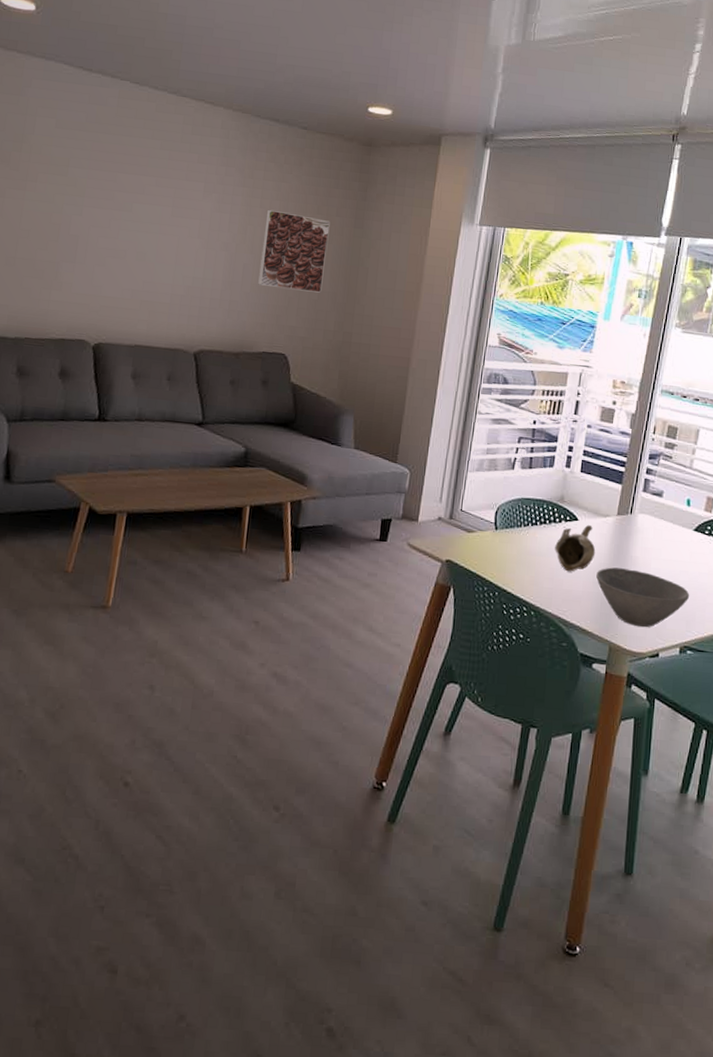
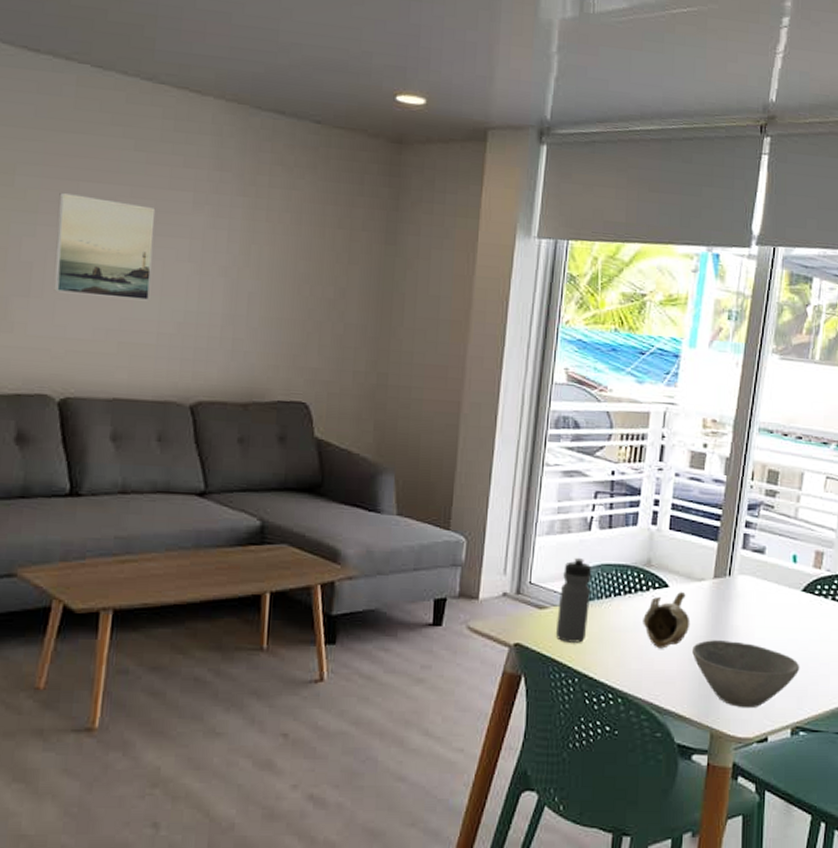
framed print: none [94,181,175,269] -> present [54,192,156,301]
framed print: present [258,209,330,293] -> none [268,223,355,326]
water bottle: none [480,491,514,563] -> present [555,557,592,643]

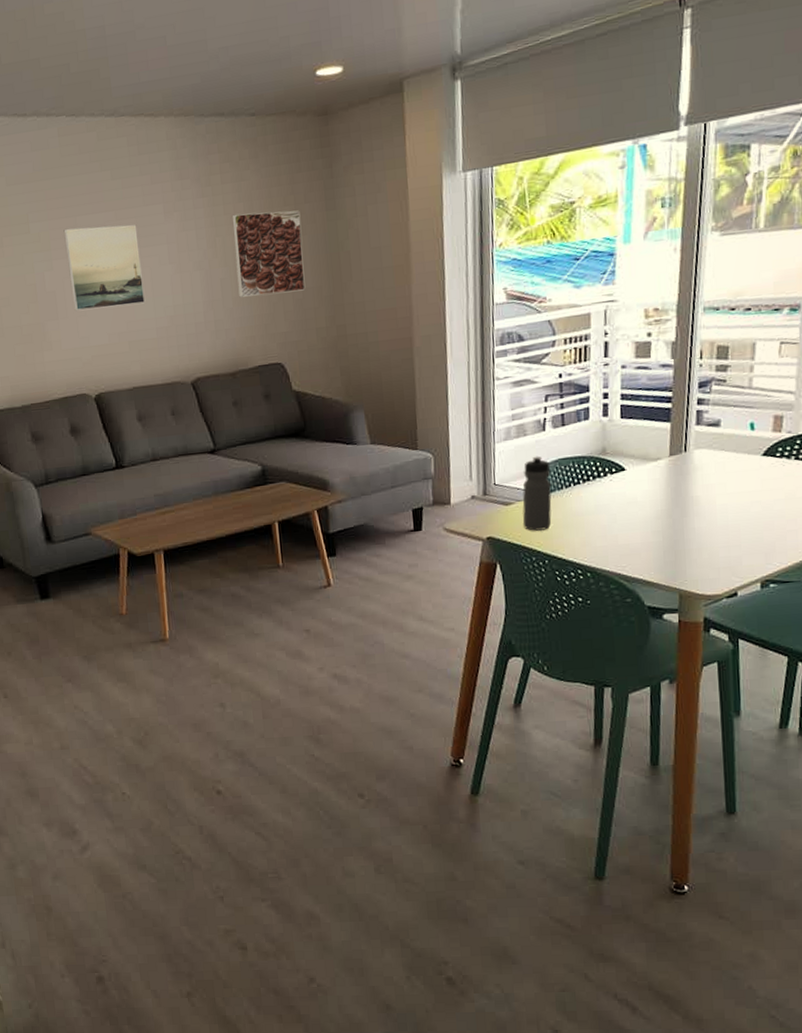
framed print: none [268,223,355,326] -> present [231,210,306,298]
teapot: present [643,591,691,649] -> none [603,472,650,526]
bowl: present [692,640,800,709] -> none [654,510,766,569]

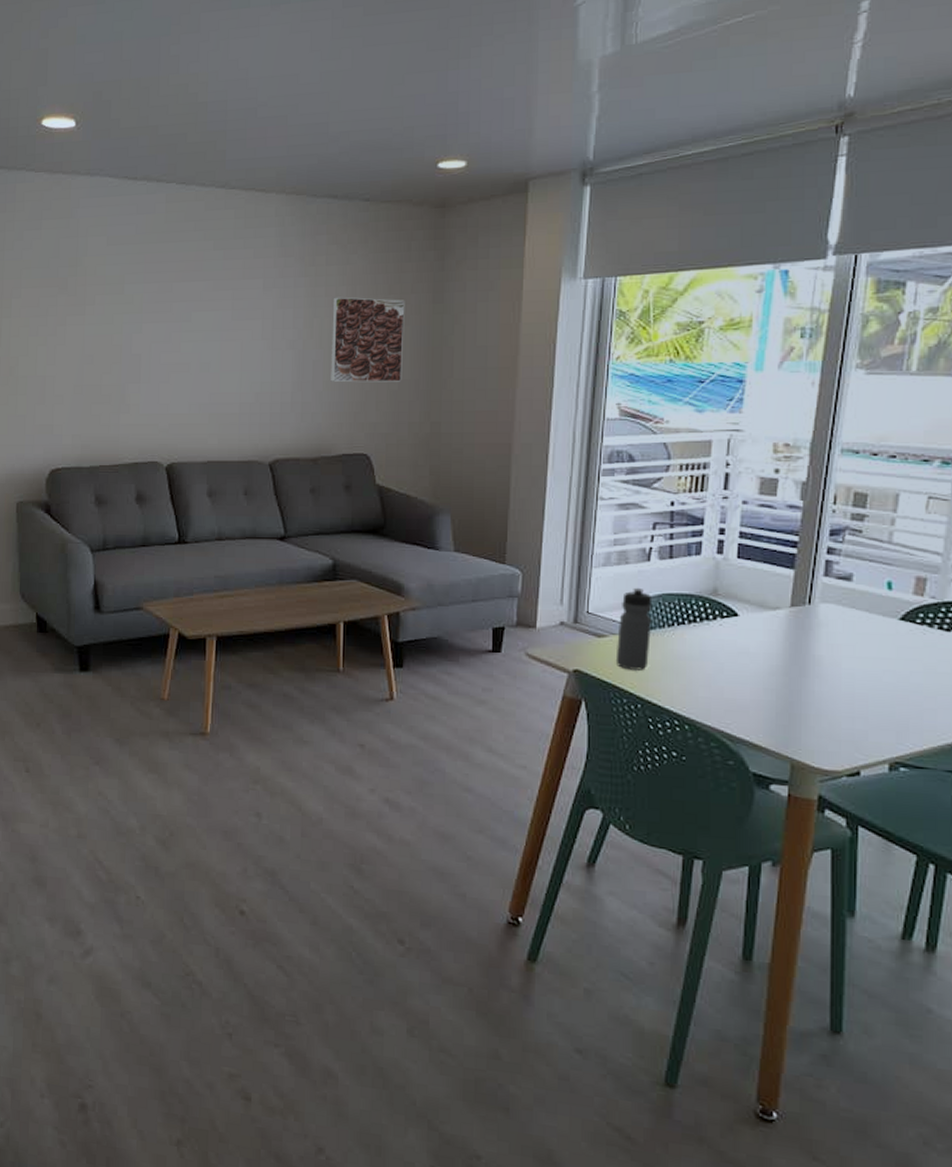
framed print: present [63,224,146,312] -> none [157,293,233,377]

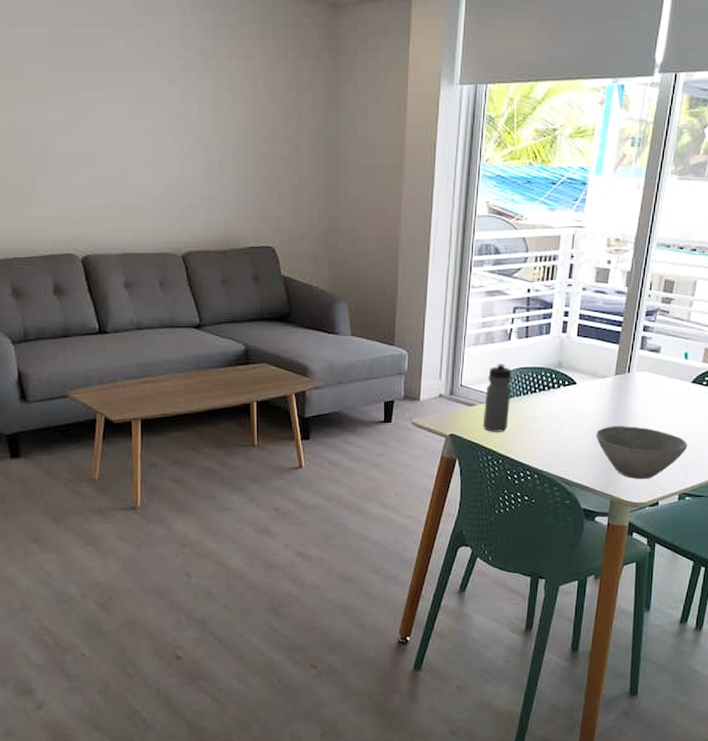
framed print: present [331,297,405,383] -> none [235,92,303,178]
bowl: none [767,670,899,741] -> present [596,426,688,480]

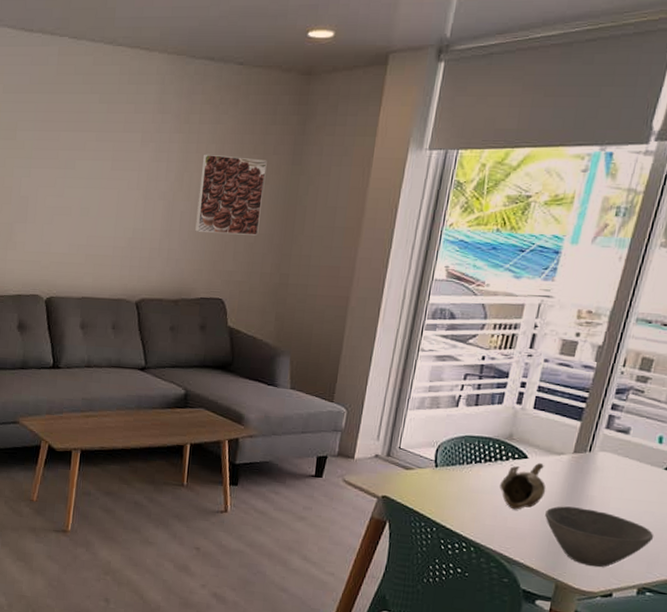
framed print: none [235,92,303,178] -> present [195,154,267,235]
water bottle: present [482,363,512,432] -> none [418,429,457,500]
teapot: none [555,387,595,434] -> present [499,462,546,510]

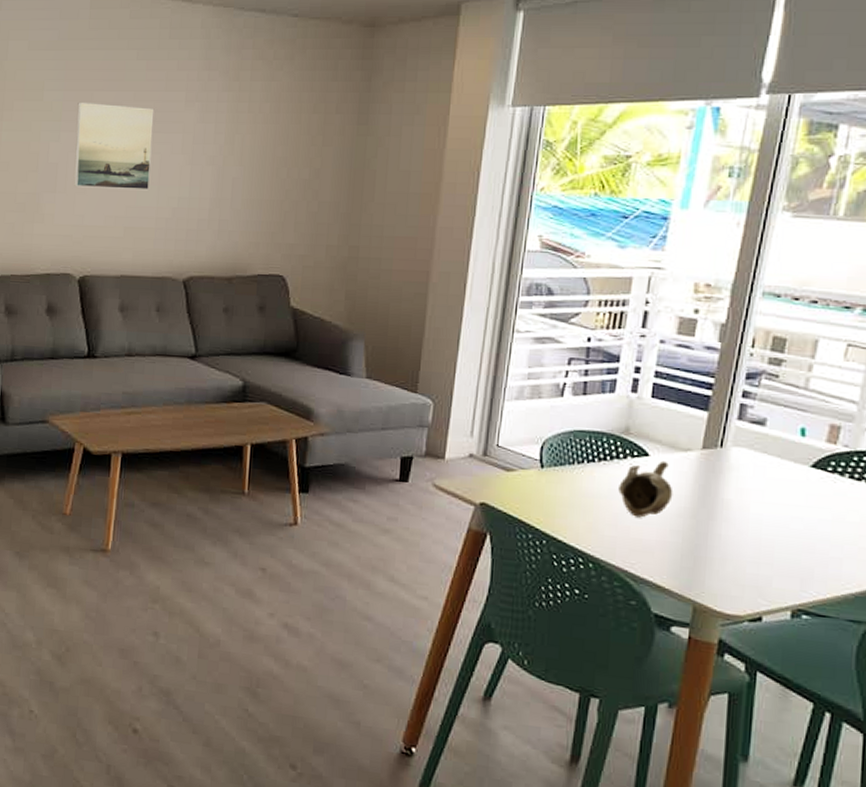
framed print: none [42,141,114,222] -> present [74,102,155,191]
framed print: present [195,154,267,235] -> none [249,114,329,204]
bowl: present [545,506,654,567] -> none [674,512,806,586]

